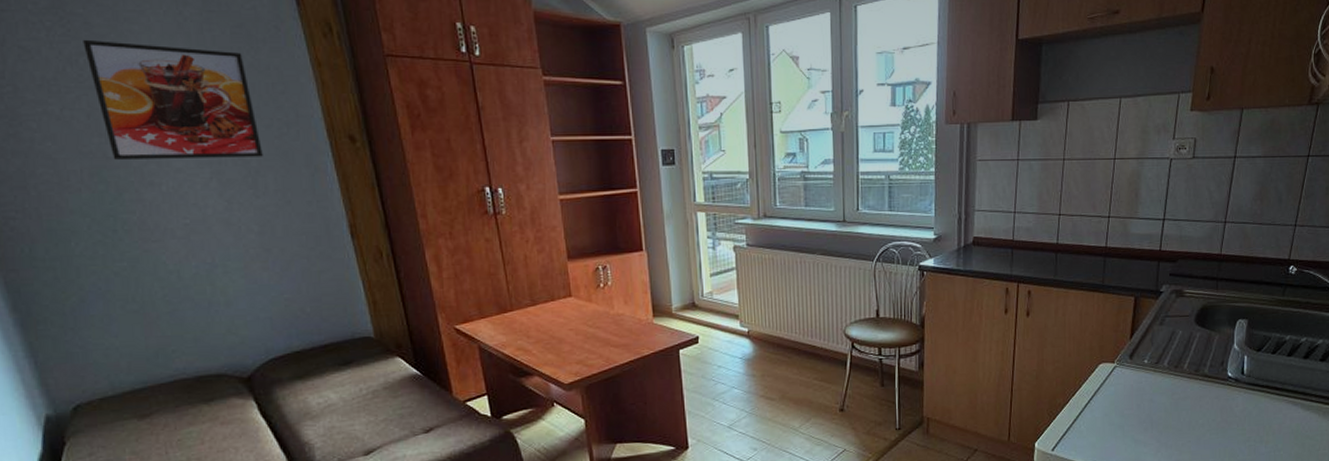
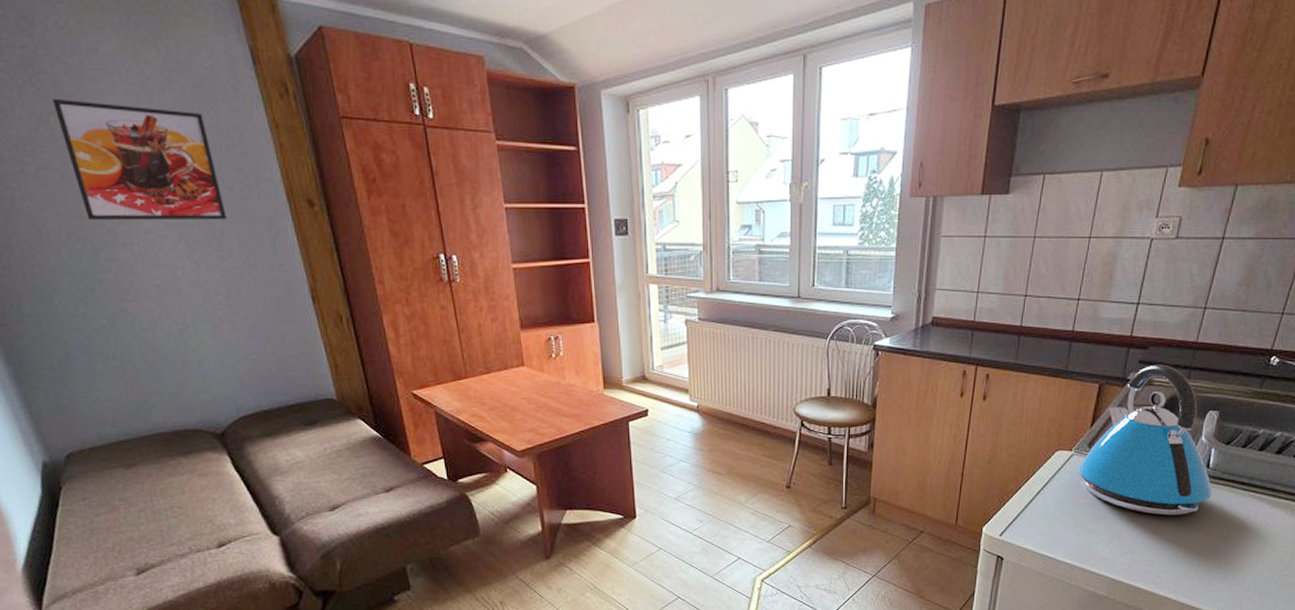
kettle: none [1122,276,1249,423] -> present [1079,364,1213,516]

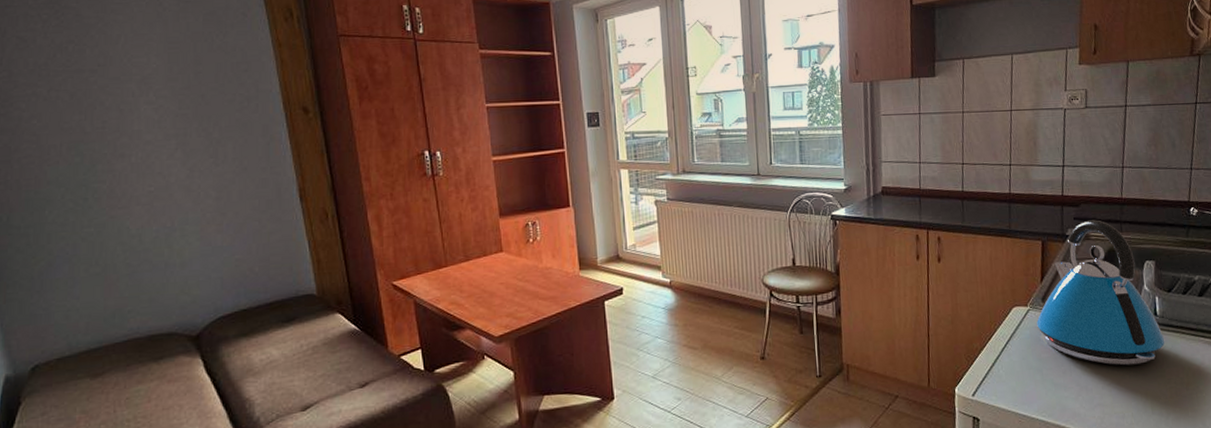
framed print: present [52,98,226,220] -> none [73,29,224,134]

